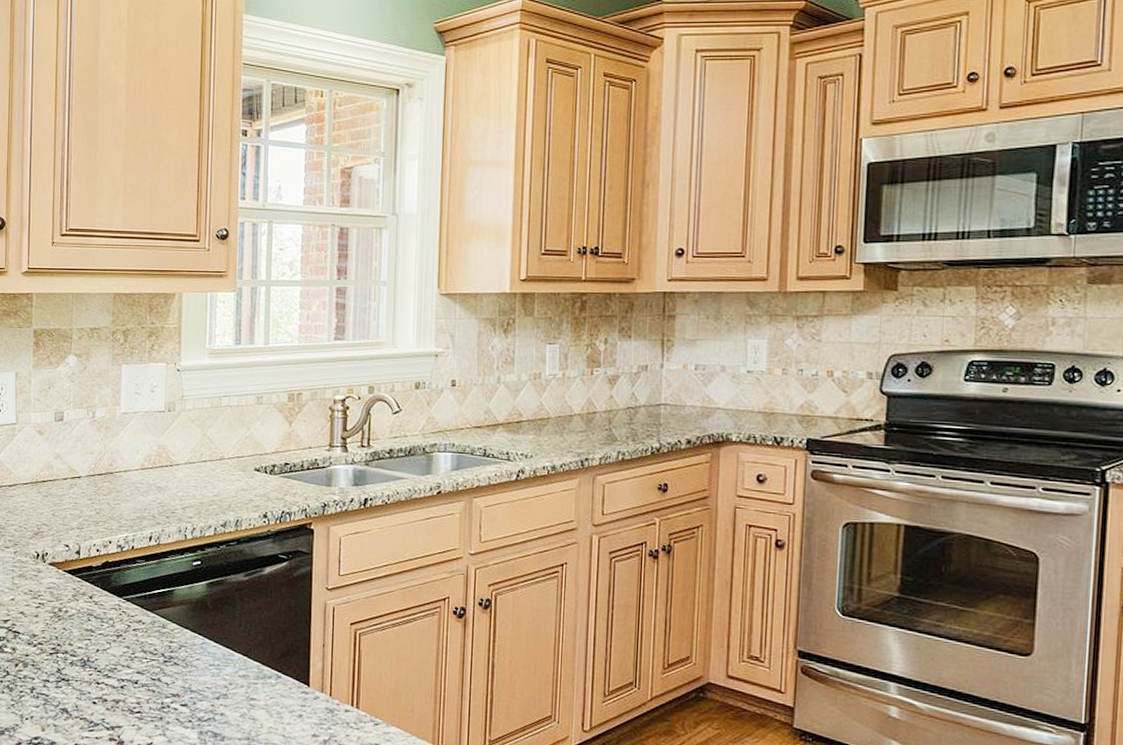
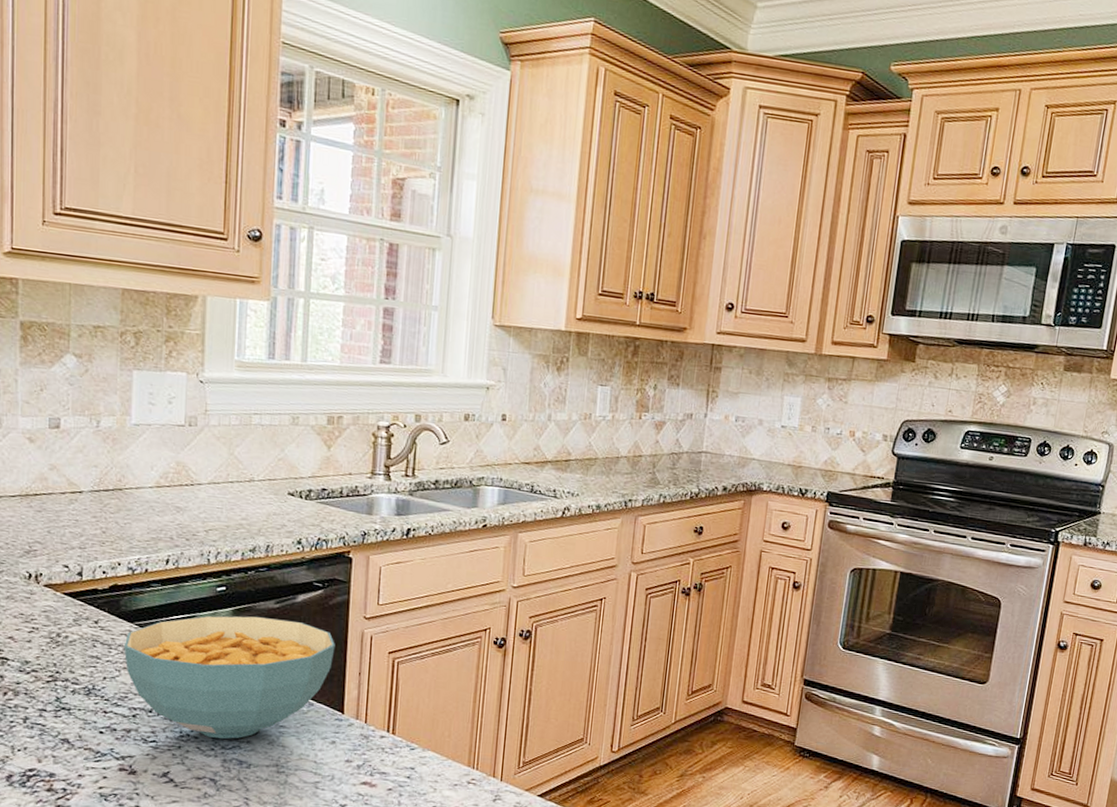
cereal bowl: none [113,589,300,711] -> present [123,616,335,740]

